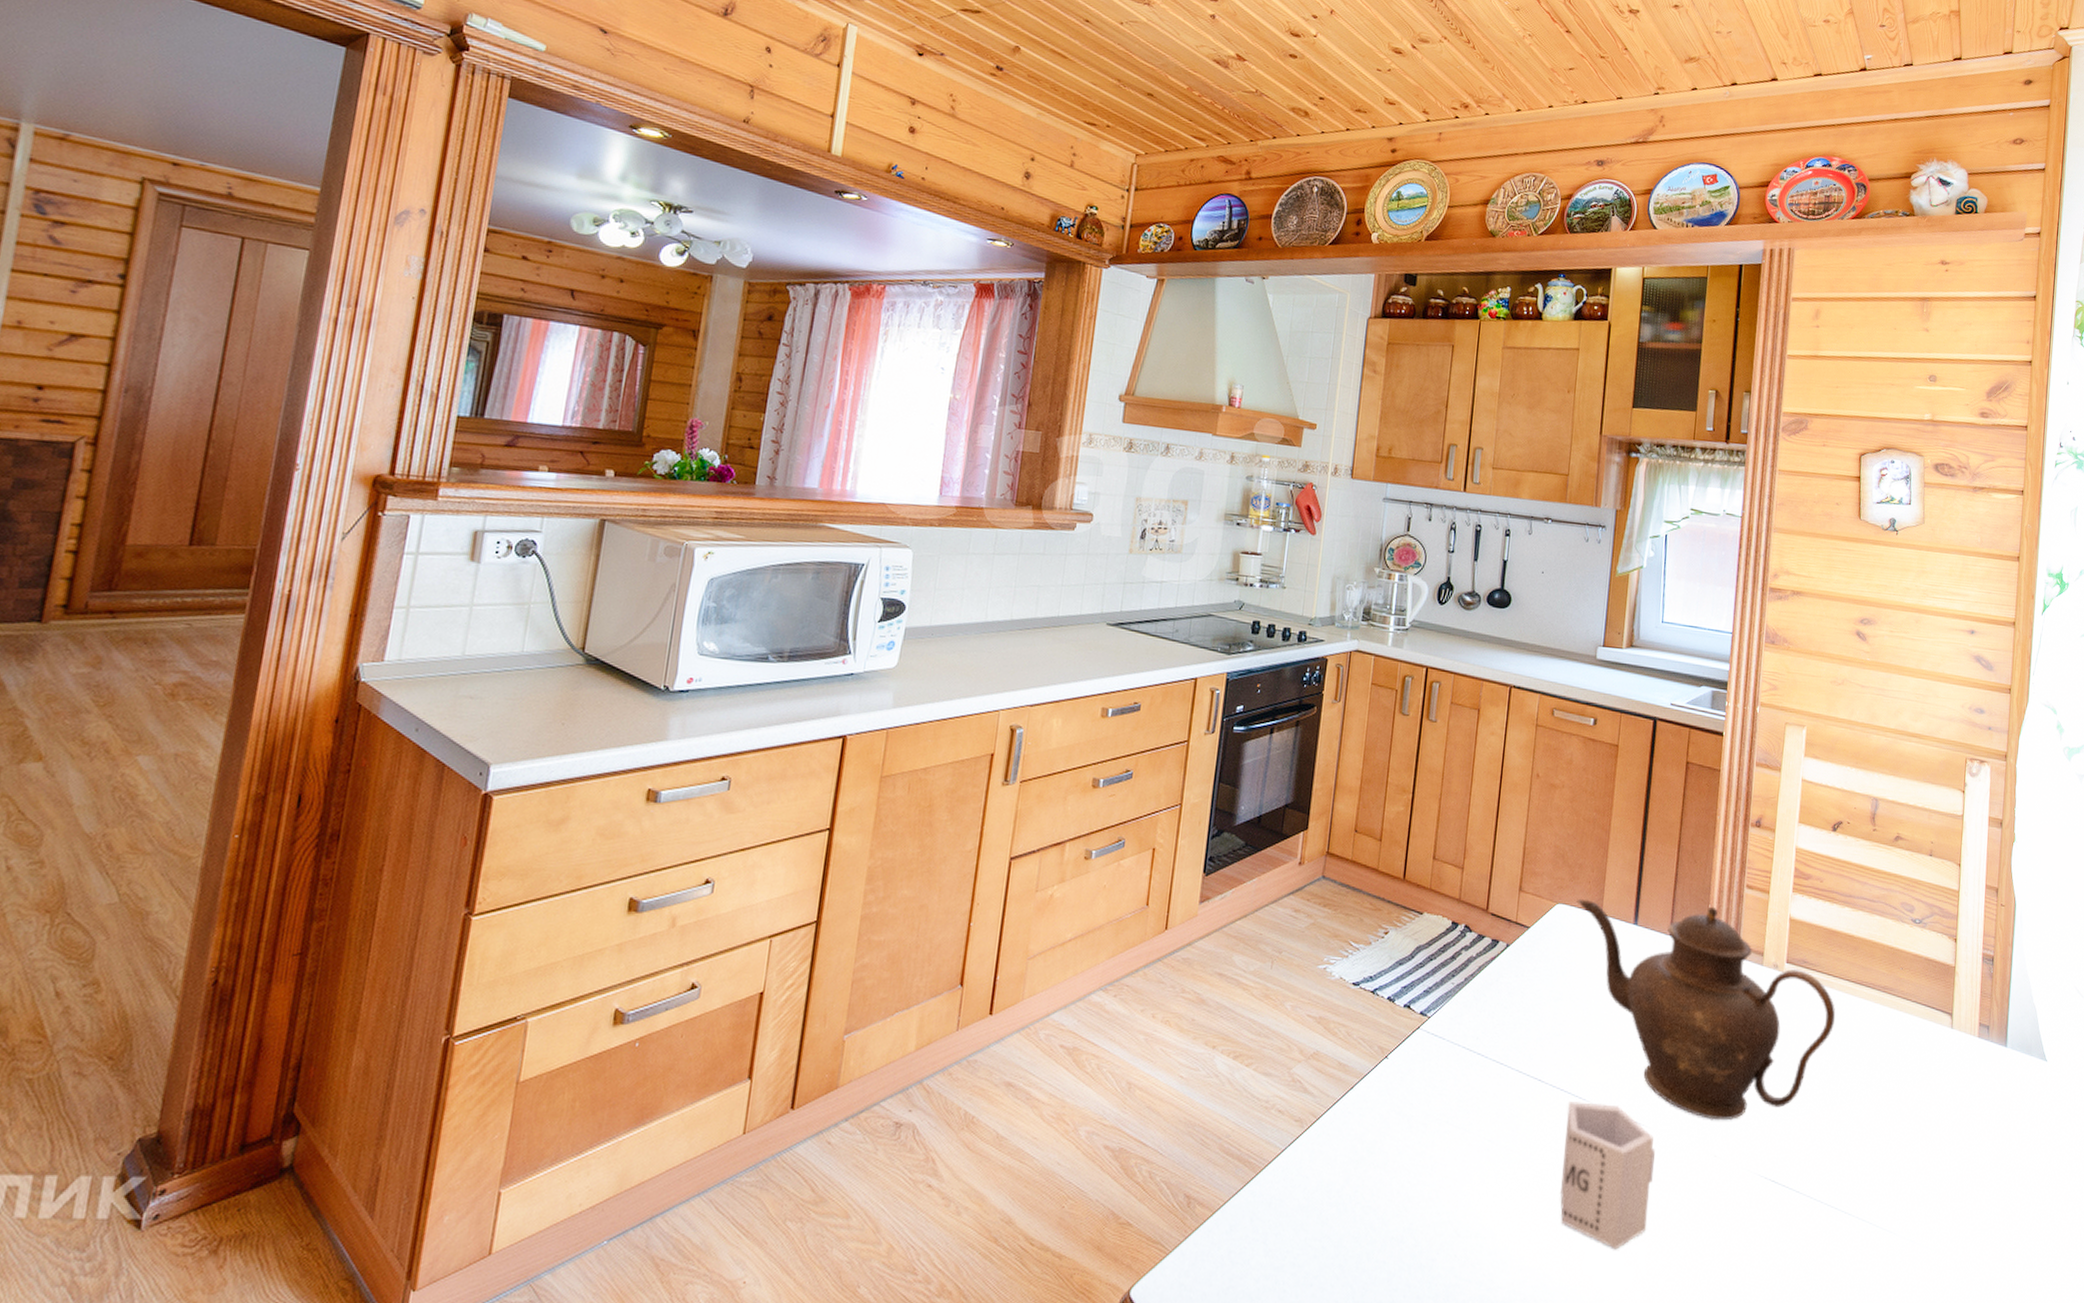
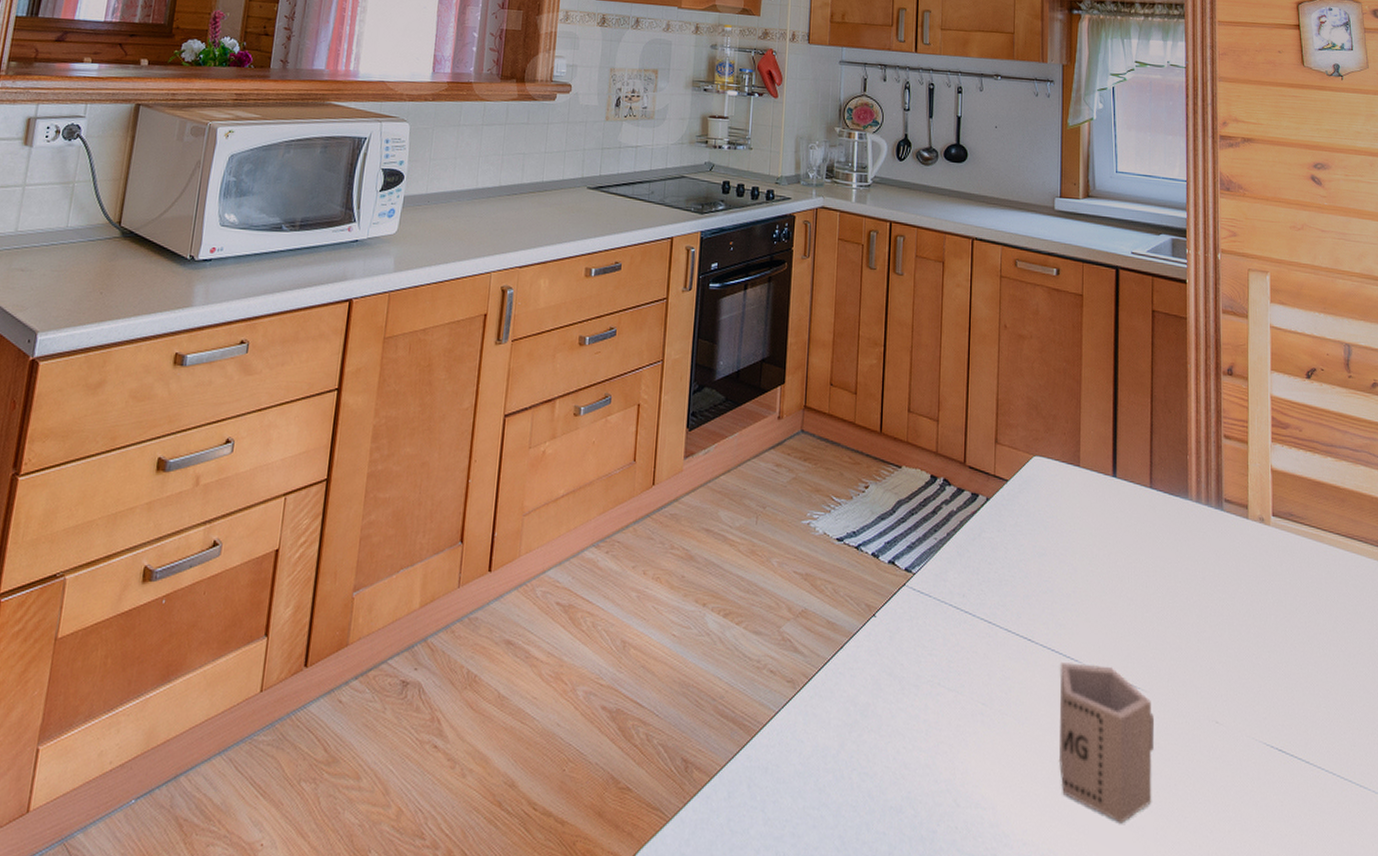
teapot: present [1576,898,1836,1121] -> none [1053,450,1329,684]

